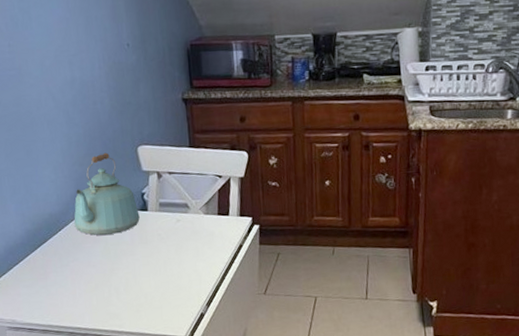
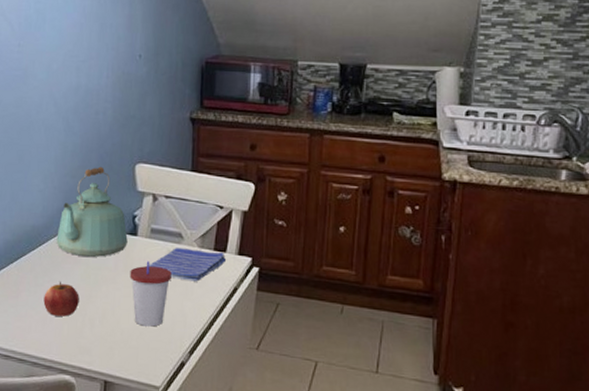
apple: none [70,260,104,290] -> present [43,281,79,317]
cup: none [145,232,183,288] -> present [129,261,172,327]
dish towel: none [161,215,229,245] -> present [148,248,226,282]

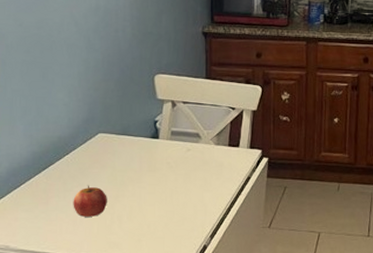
kettle: present [56,166,128,257] -> none [83,79,150,161]
cup: present [129,261,172,327] -> none [153,160,192,218]
dish towel: present [148,248,226,282] -> none [170,146,239,175]

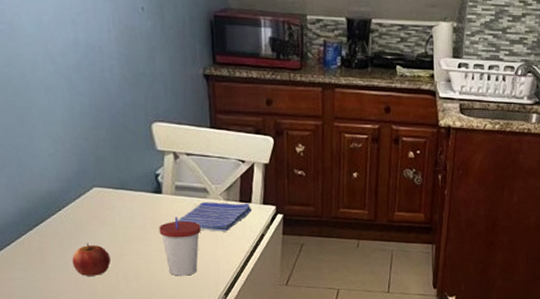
cup: none [153,160,192,218] -> present [159,217,201,276]
dish towel: none [170,146,239,175] -> present [177,202,251,232]

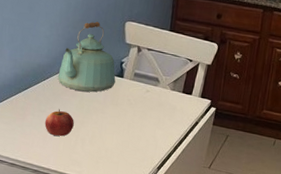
kettle: none [76,127,153,217] -> present [57,21,116,93]
cup: present [159,217,201,276] -> none [115,98,149,148]
dish towel: present [177,202,251,232] -> none [130,89,191,116]

